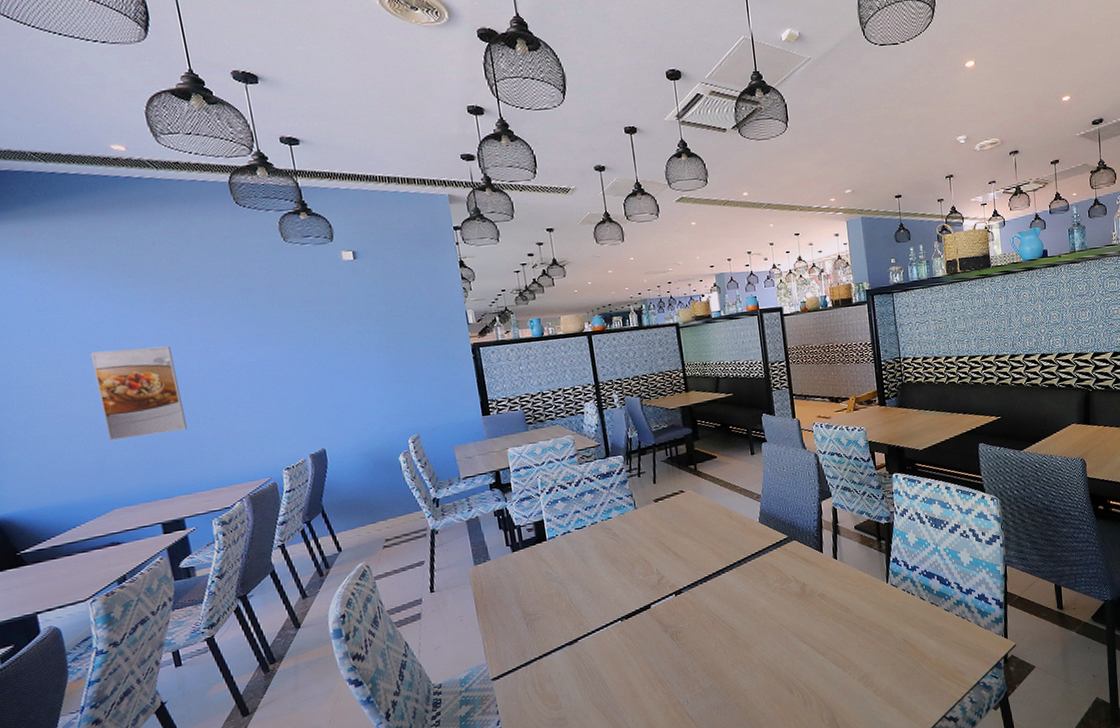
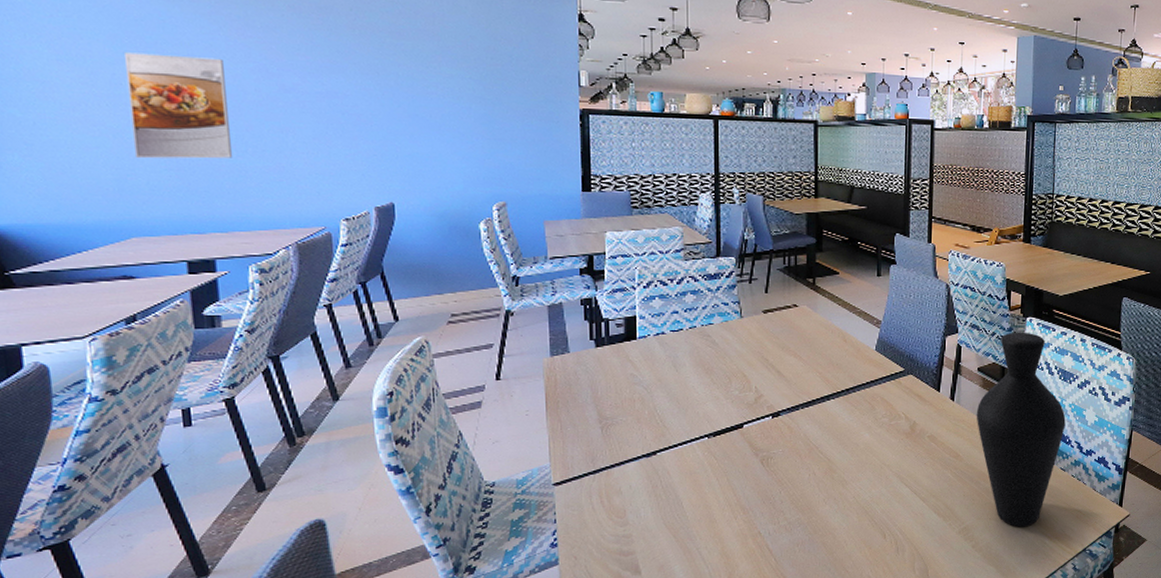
vase: none [858,487,943,669] -> present [976,332,1066,527]

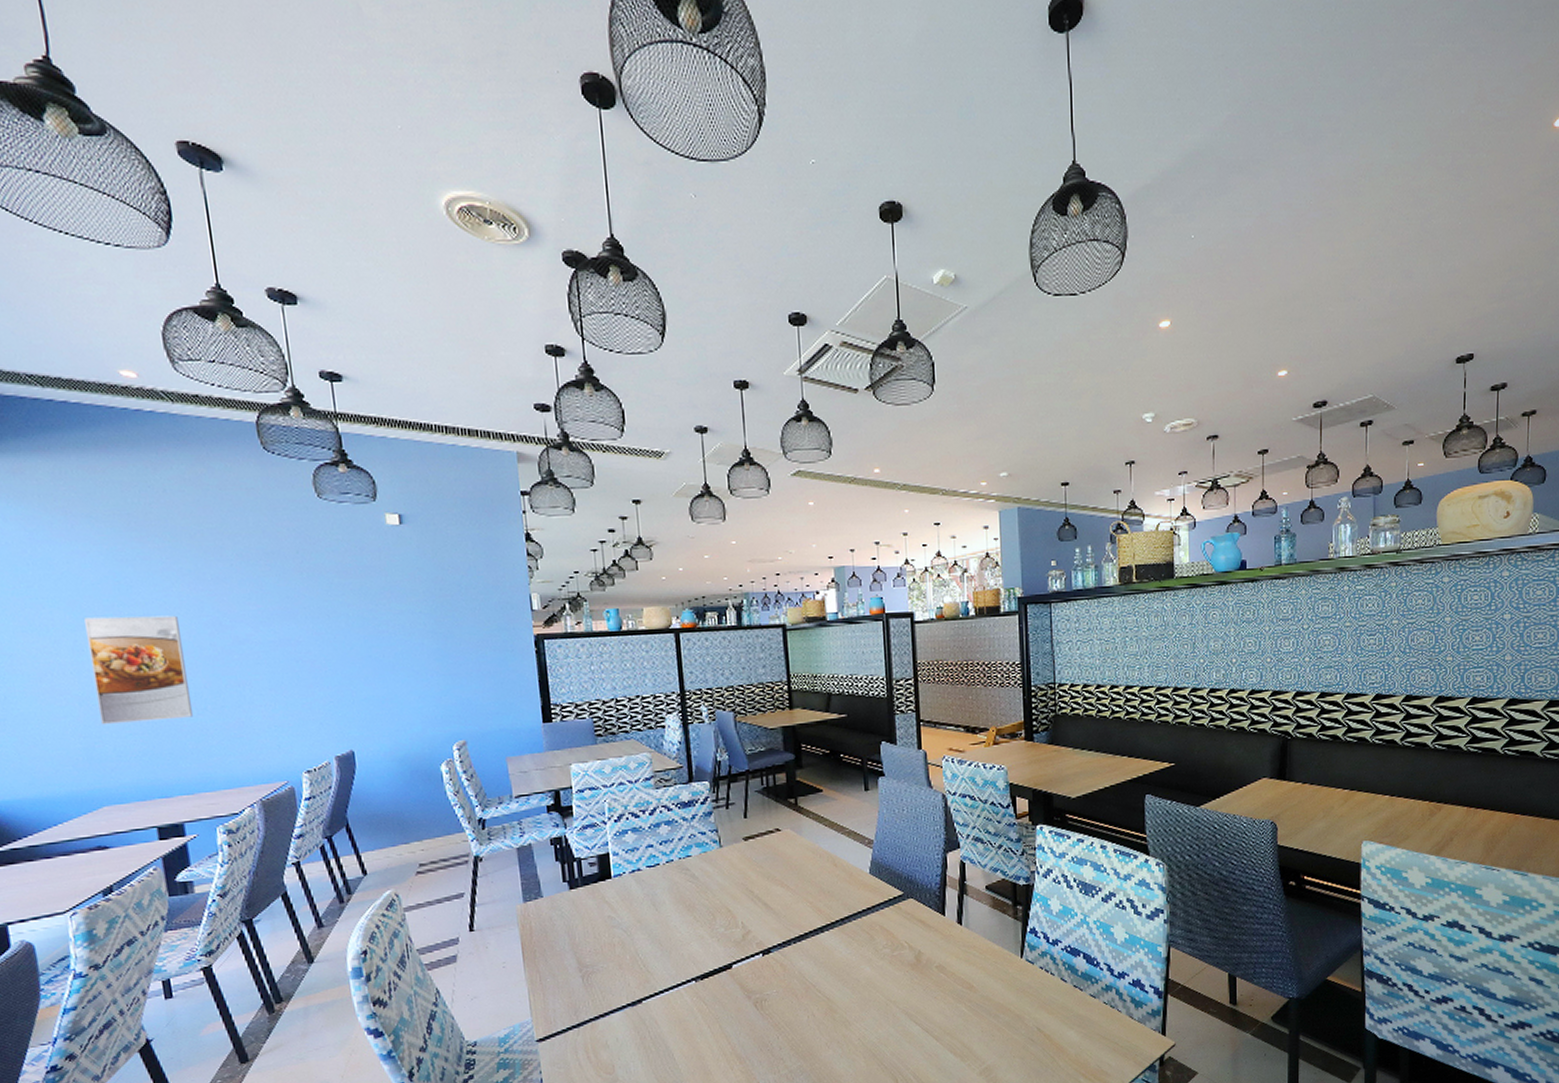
vase: present [976,332,1066,527] -> none [988,841,1091,1065]

